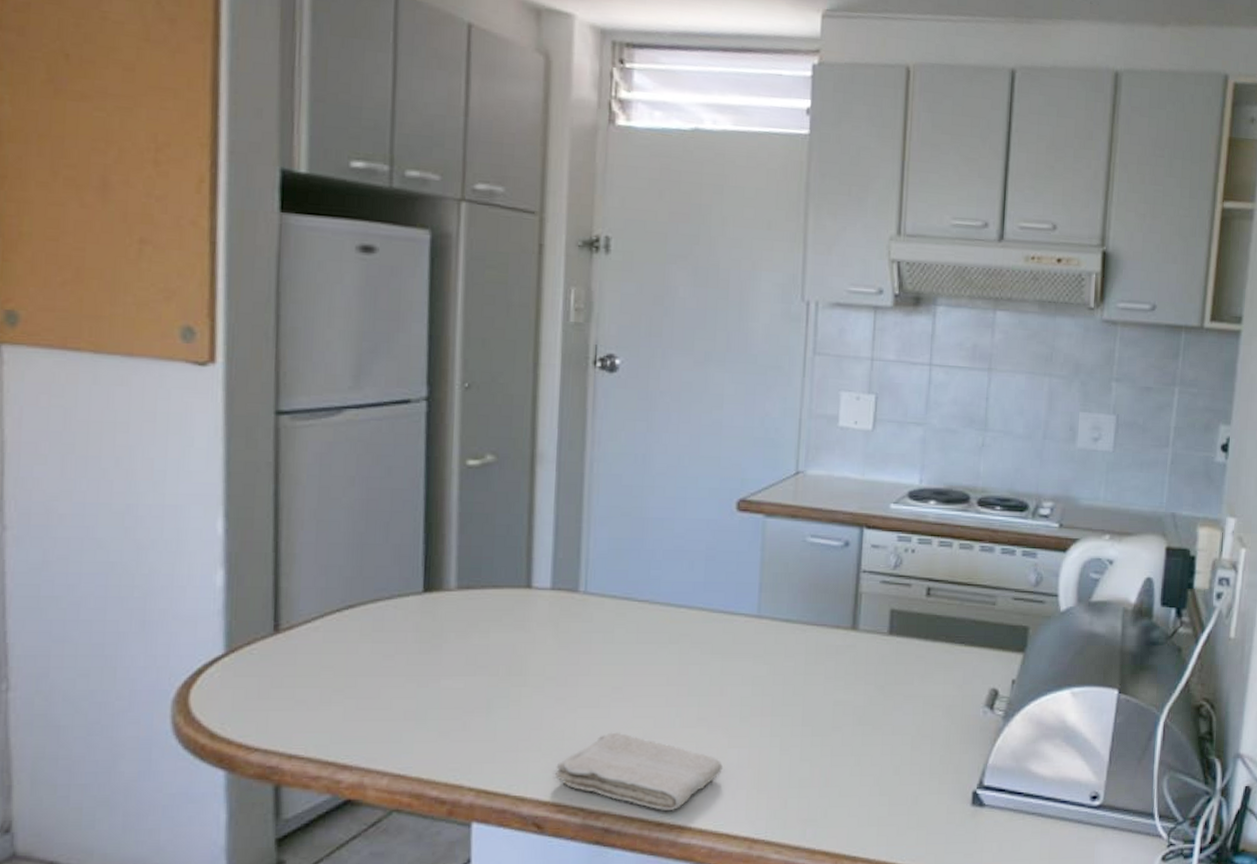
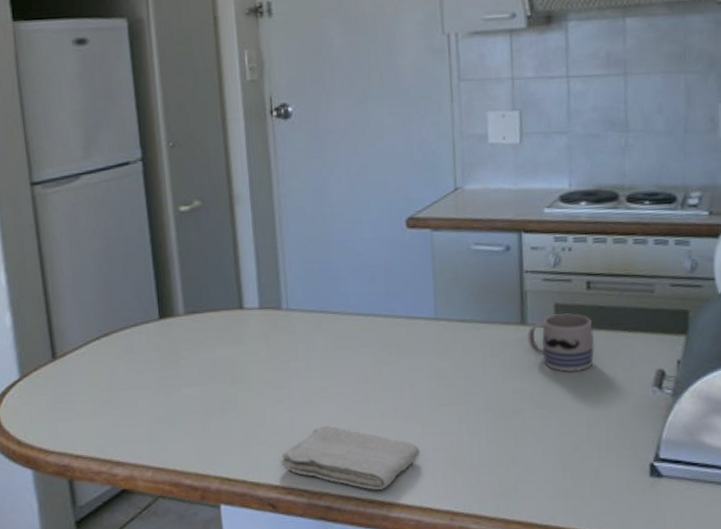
mug: none [856,621,929,686] -> present [526,313,595,372]

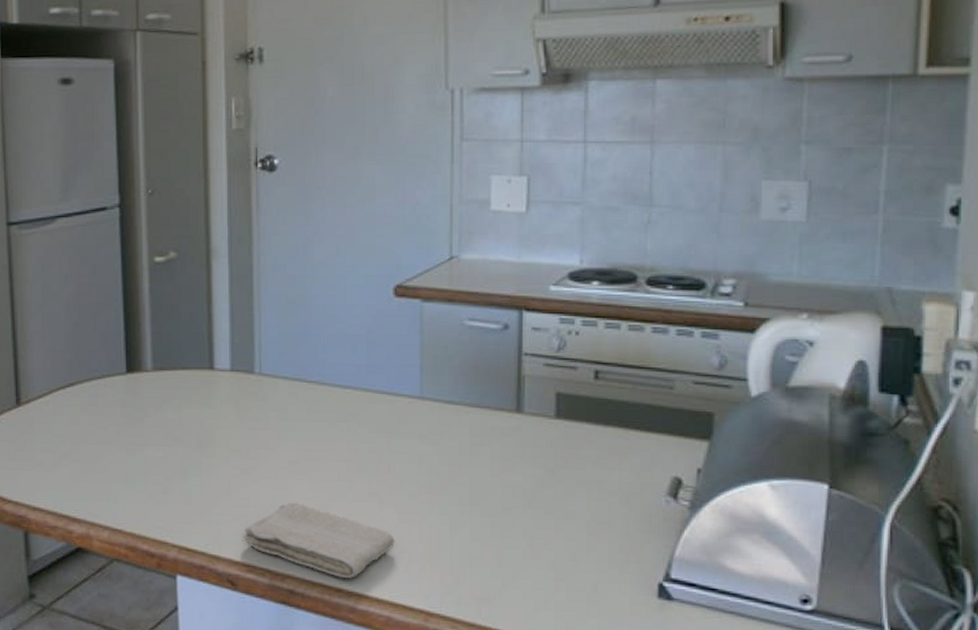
mug: present [526,313,595,372] -> none [522,404,601,471]

